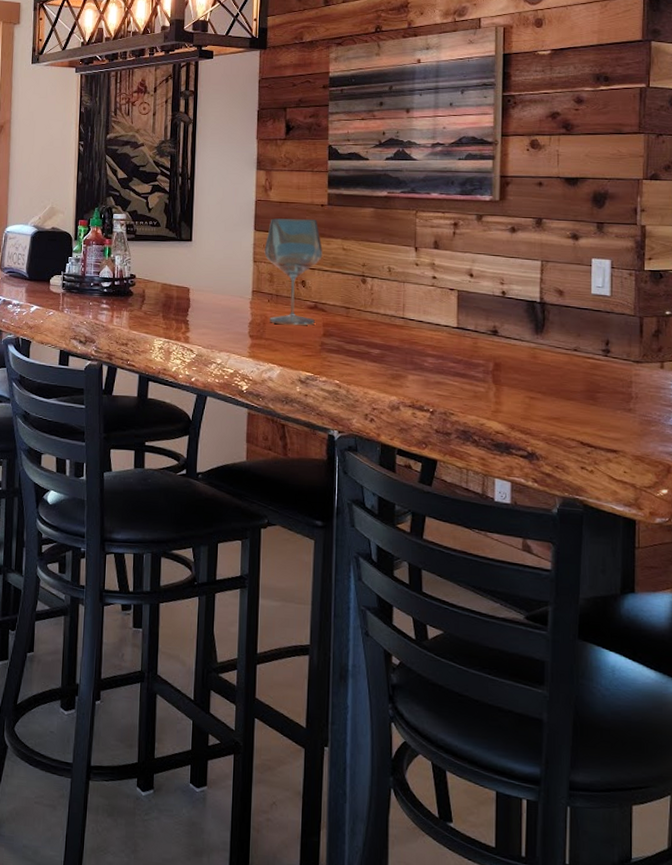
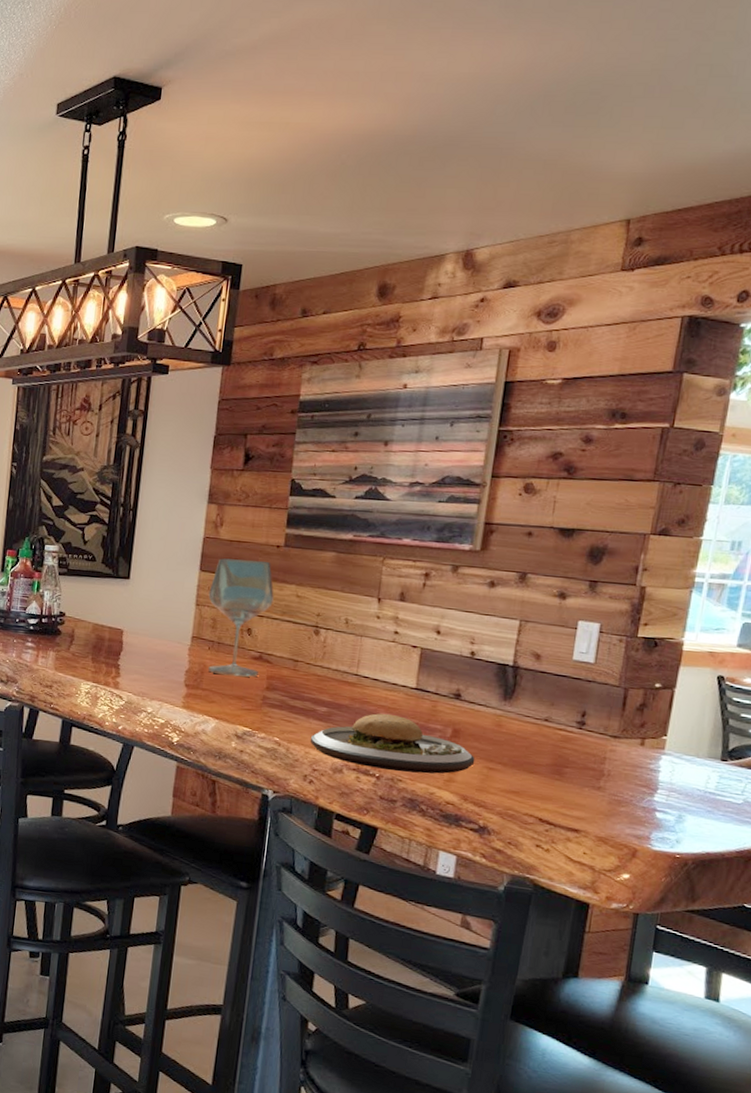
hamburger: none [367,352,517,406] -> present [310,713,476,774]

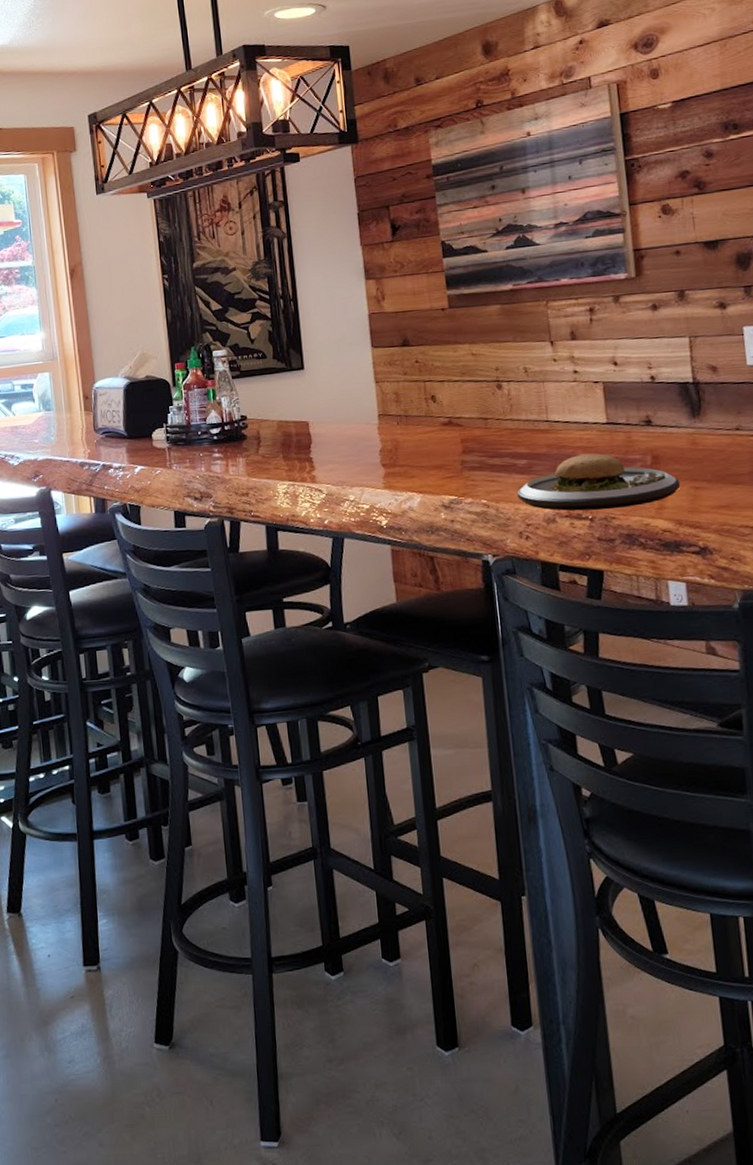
wine glass: present [207,558,274,677] -> none [385,326,453,448]

